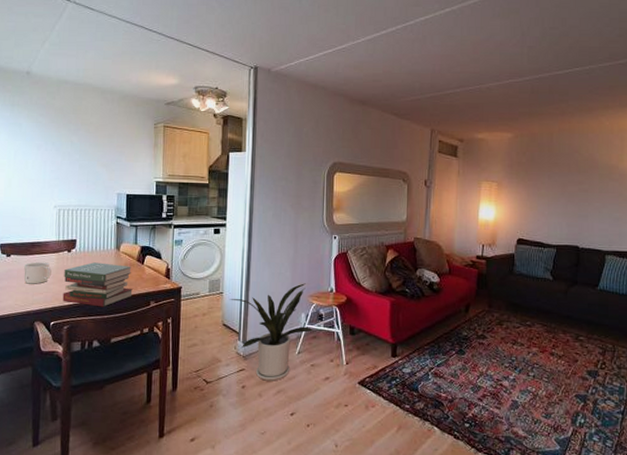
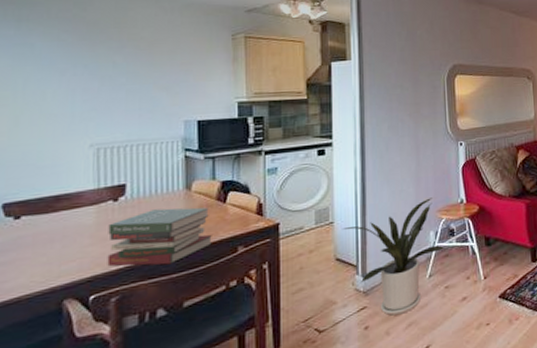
mug: present [23,262,52,284] -> none [43,218,89,252]

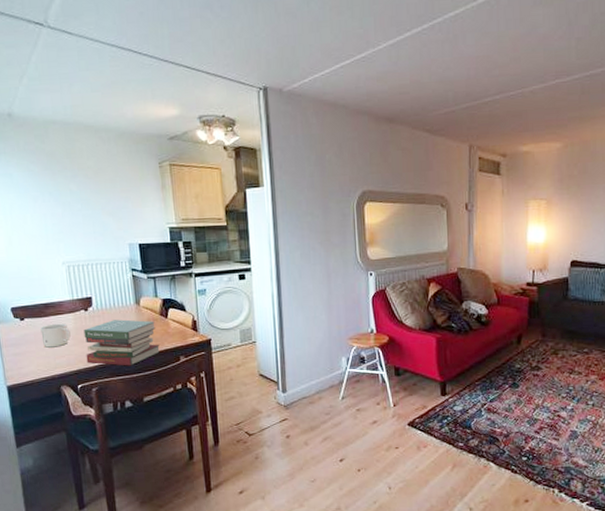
mug: none [43,218,89,252] -> present [40,323,71,348]
house plant: present [342,198,447,316] -> none [263,325,358,429]

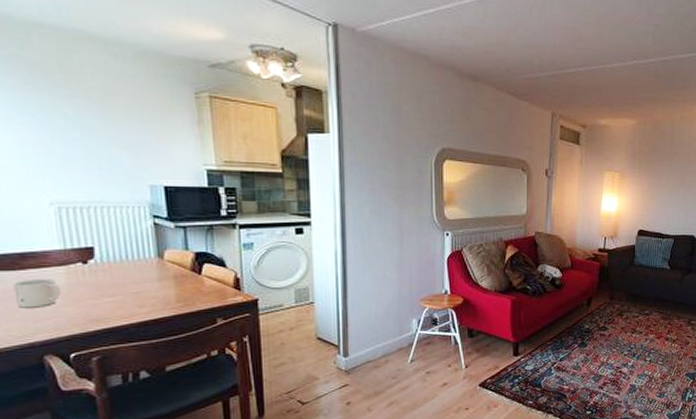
books: present [84,319,160,366] -> none [80,275,190,331]

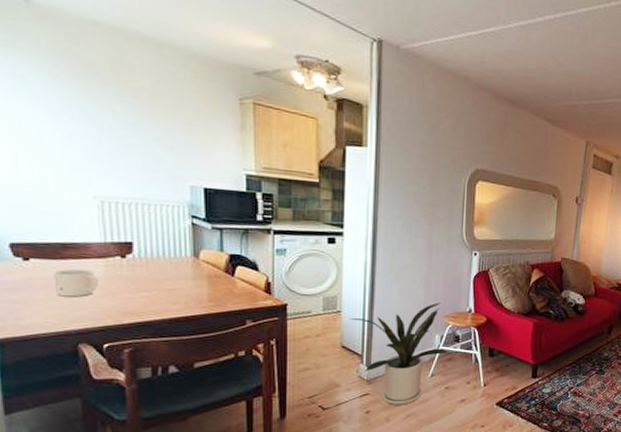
house plant: none [323,286,429,394] -> present [349,302,451,405]

